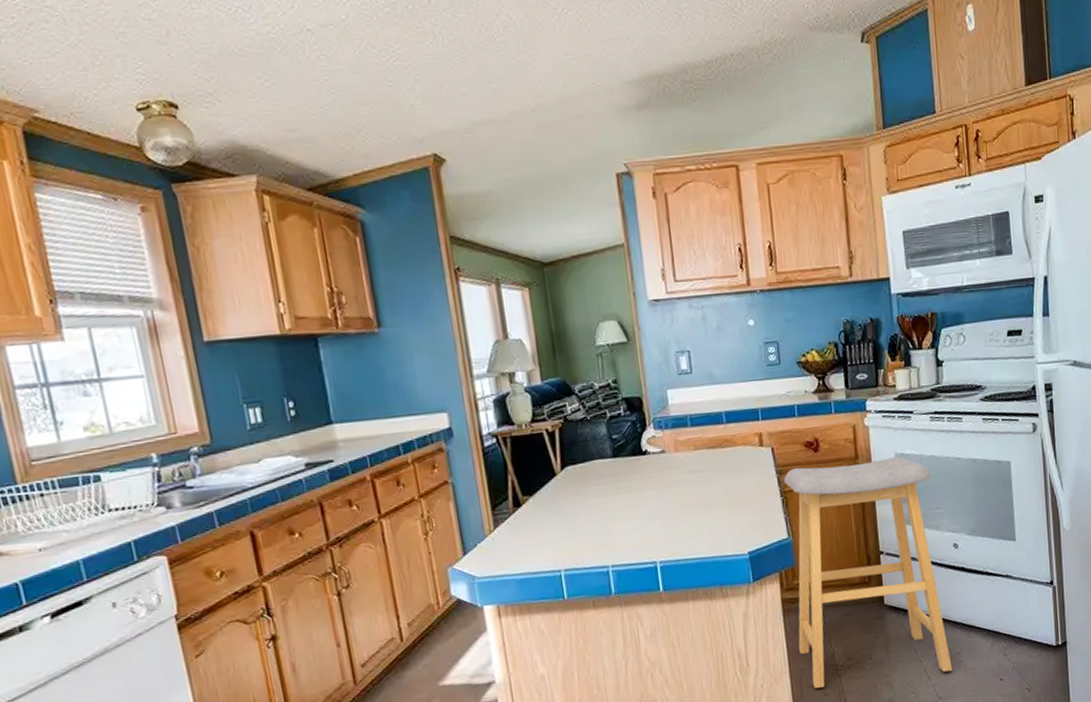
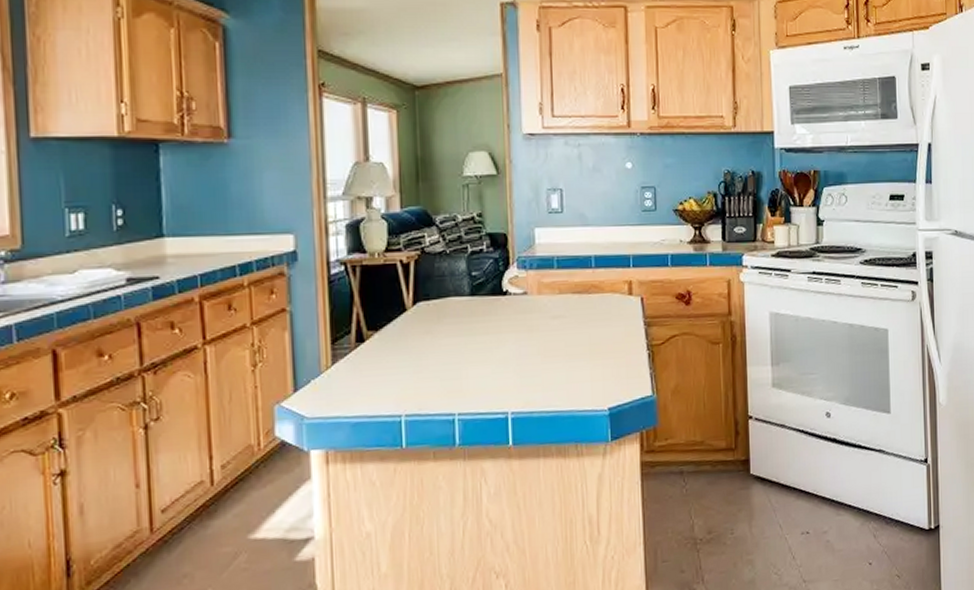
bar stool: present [783,456,953,688] -> none [651,316,819,564]

